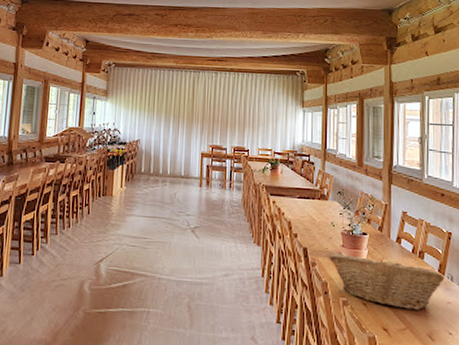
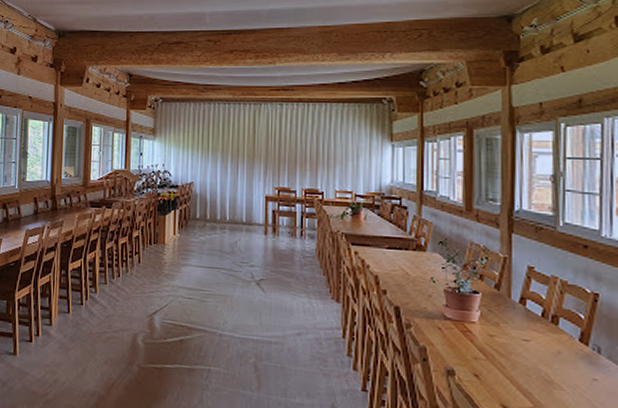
fruit basket: present [329,254,445,310] -> none [428,315,589,387]

